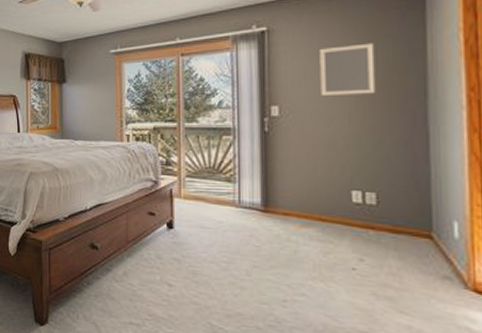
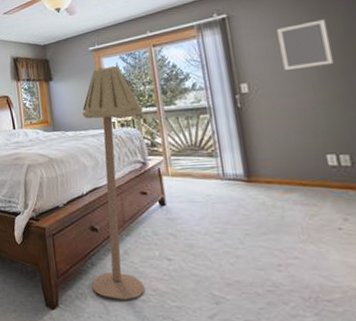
floor lamp: none [85,72,162,323] -> present [82,65,145,300]

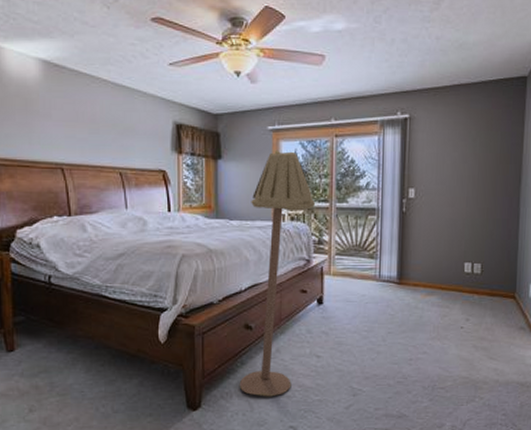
home mirror: present [277,19,334,70] -> none [447,135,489,180]

